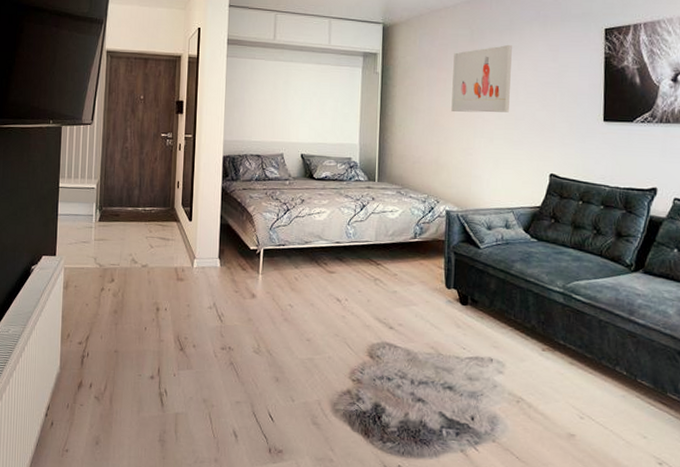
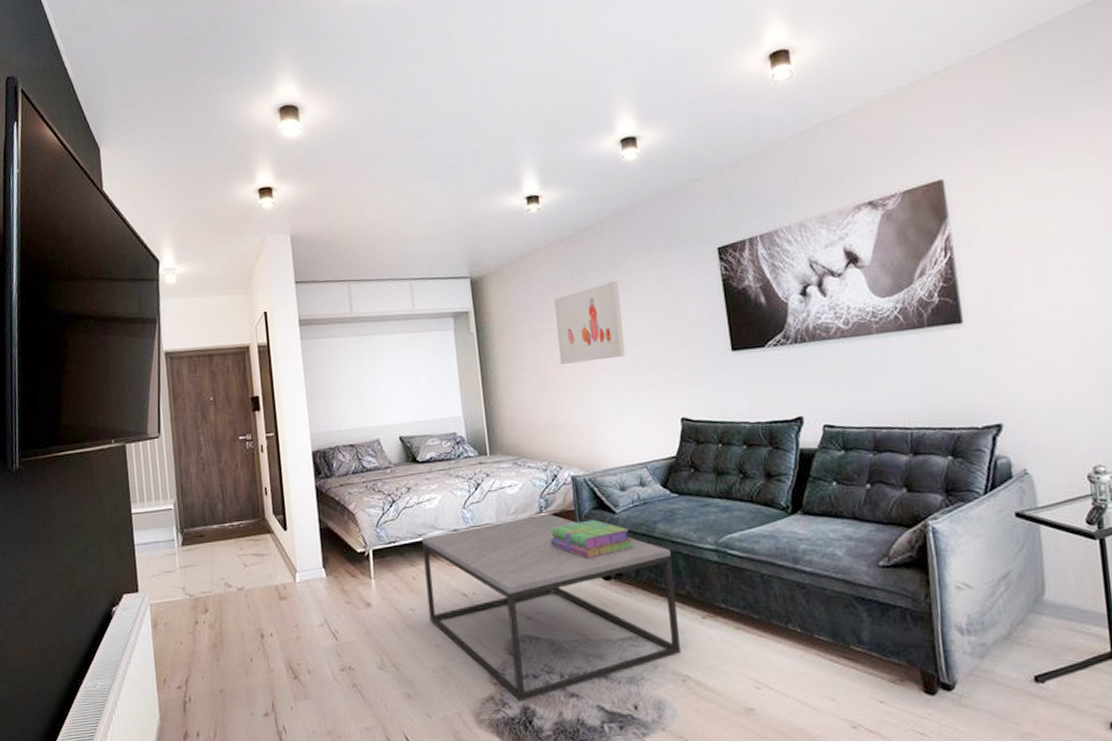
coffee table: none [305,239,523,399] -> present [422,513,680,702]
stack of books: none [419,250,492,285] -> present [550,519,634,559]

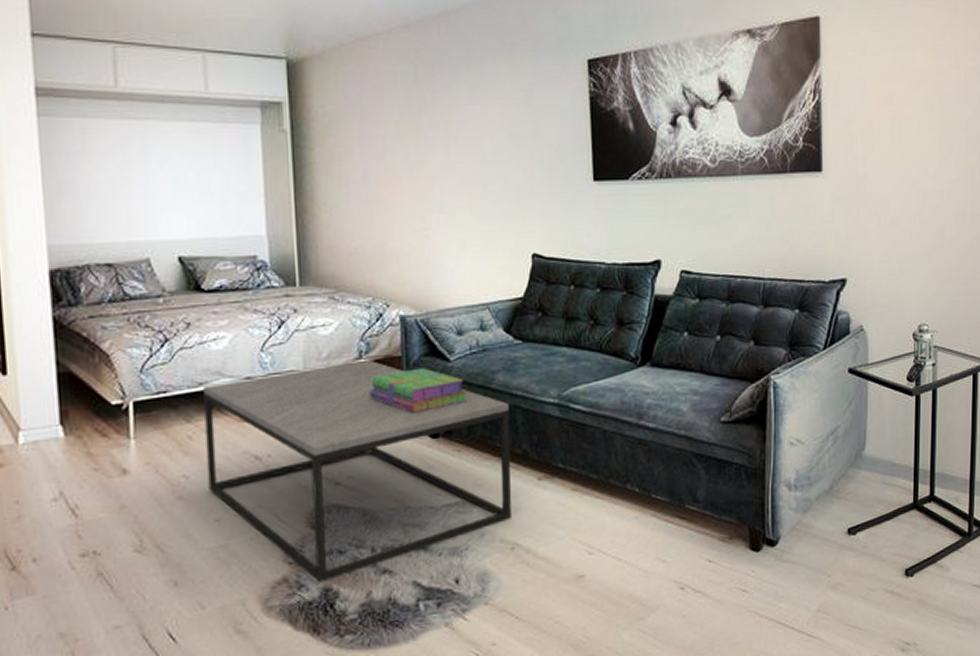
wall art: present [554,281,625,364] -> none [393,85,474,180]

